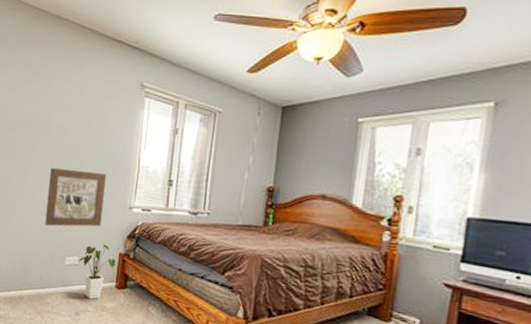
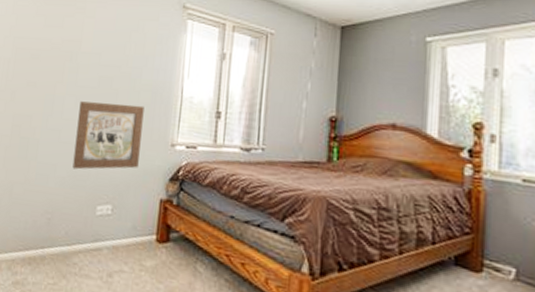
house plant: present [79,243,116,300] -> none [112,187,157,257]

